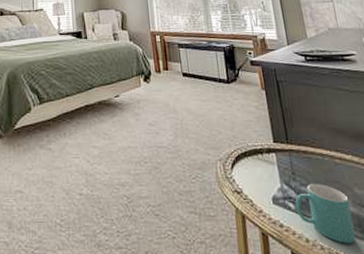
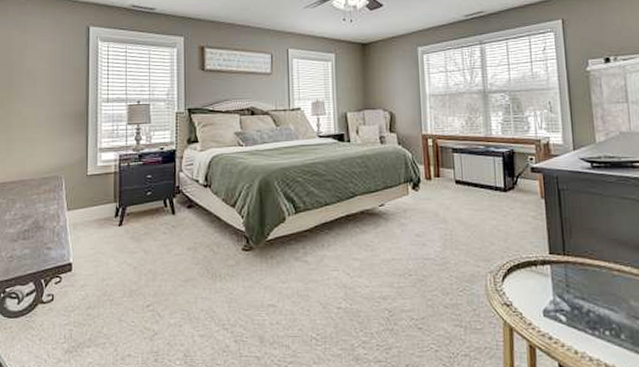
mug: present [295,183,356,244] -> none [566,295,626,355]

